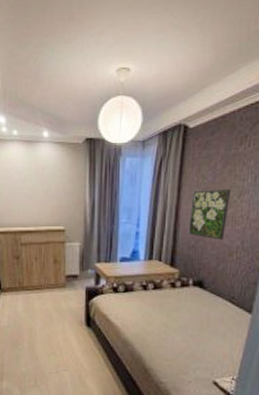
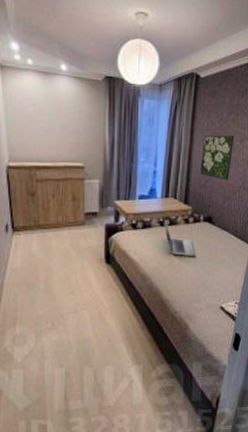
laptop: none [148,286,184,325] -> present [164,222,196,257]

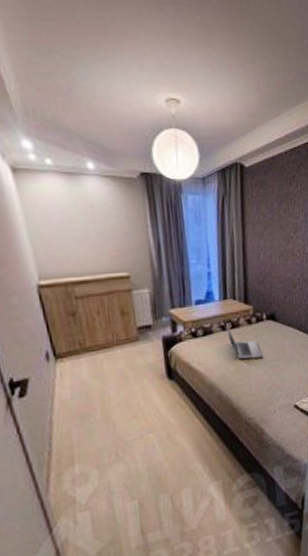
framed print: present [200,134,235,181] -> none [256,226,288,274]

